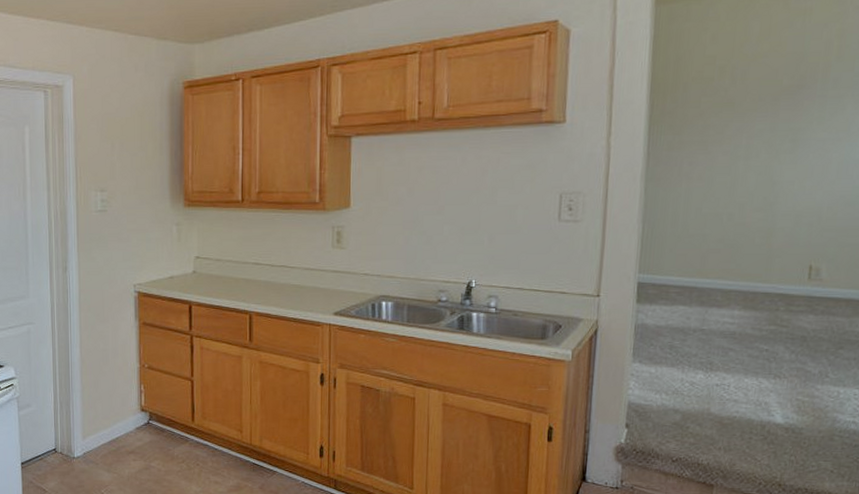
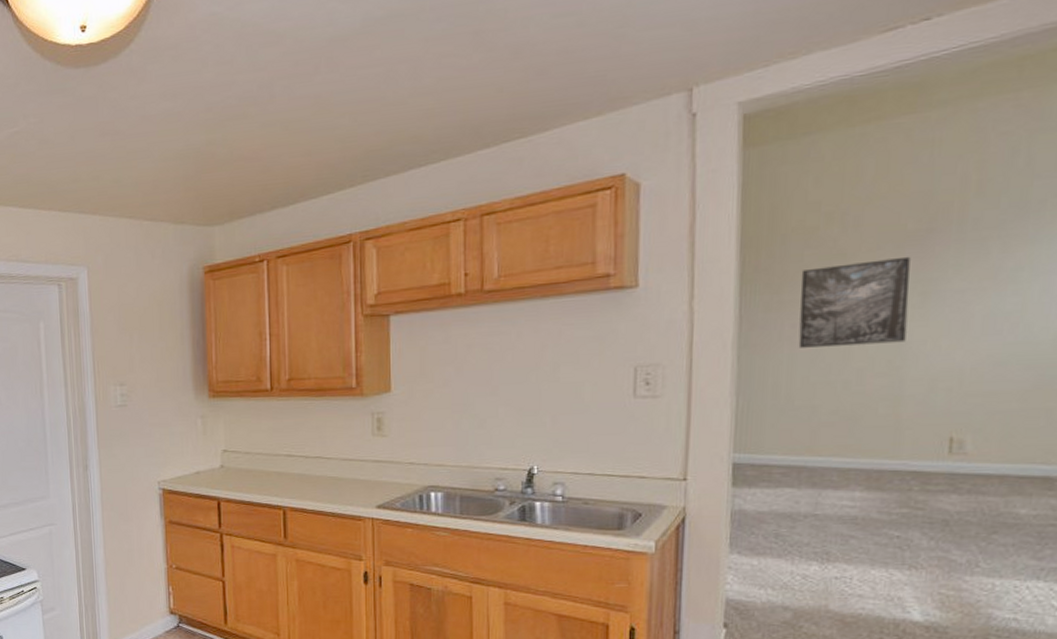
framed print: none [694,108,784,183] -> present [798,256,911,348]

